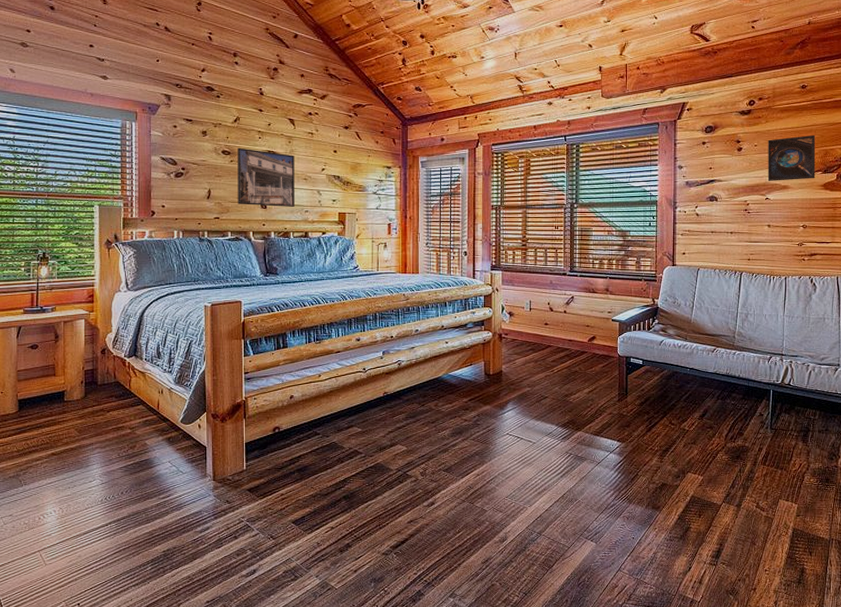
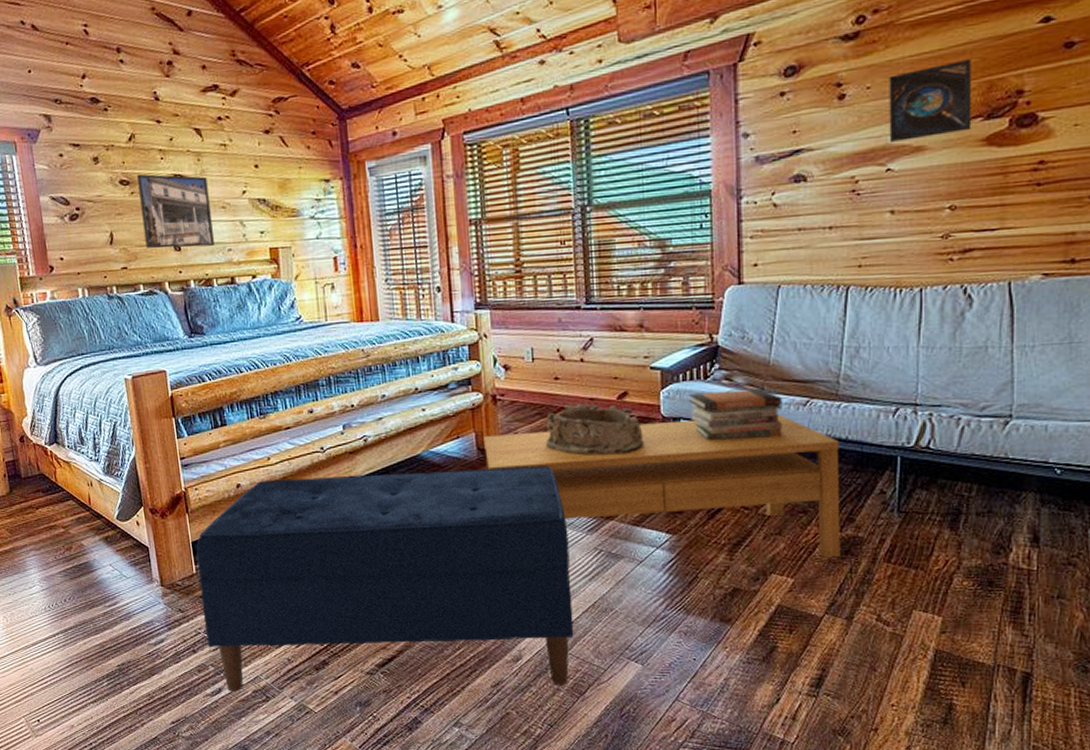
bench: none [247,388,548,573] -> present [196,466,574,692]
coffee table: none [490,357,734,461] -> present [484,414,841,558]
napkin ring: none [535,343,605,382] -> present [545,403,644,455]
book stack: none [637,339,699,375] -> present [689,389,783,441]

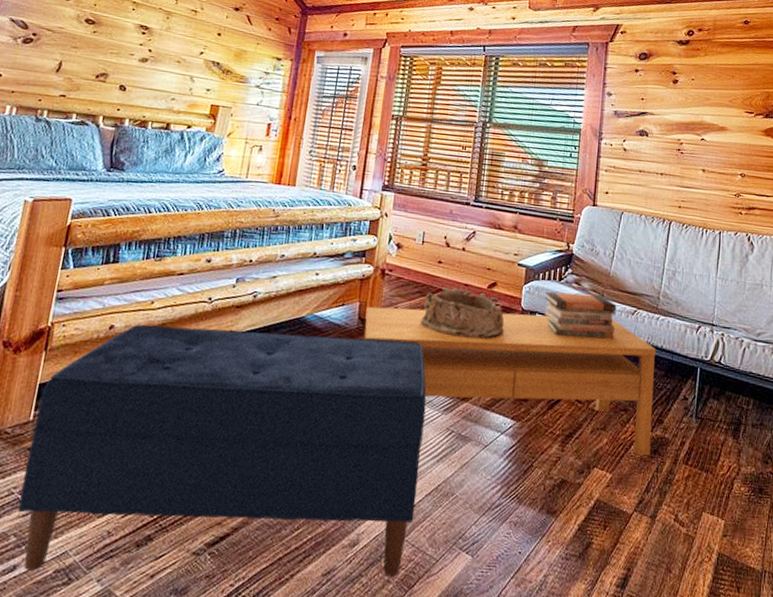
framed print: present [137,174,214,249] -> none [92,17,171,94]
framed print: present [889,58,972,143] -> none [704,74,758,123]

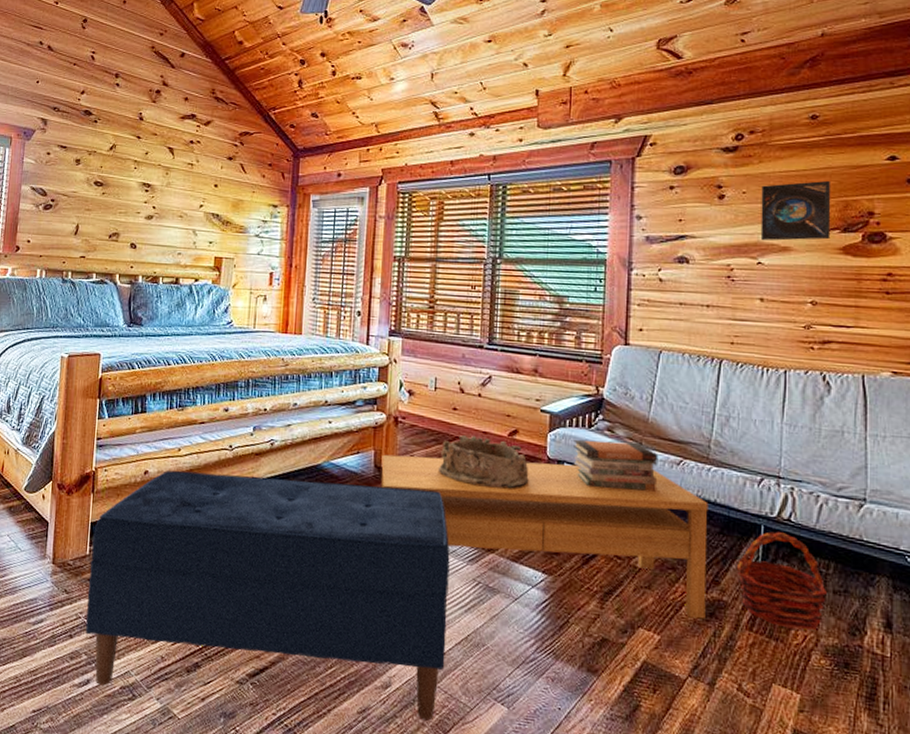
basket: none [677,372,748,462] -> present [737,531,828,631]
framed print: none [704,74,758,123] -> present [760,180,831,241]

